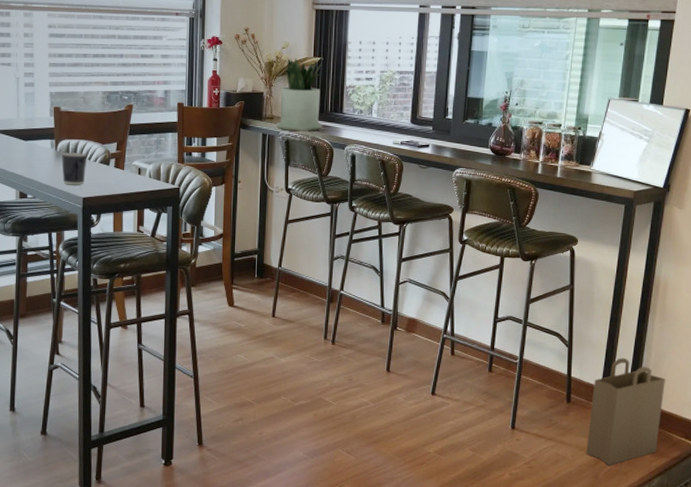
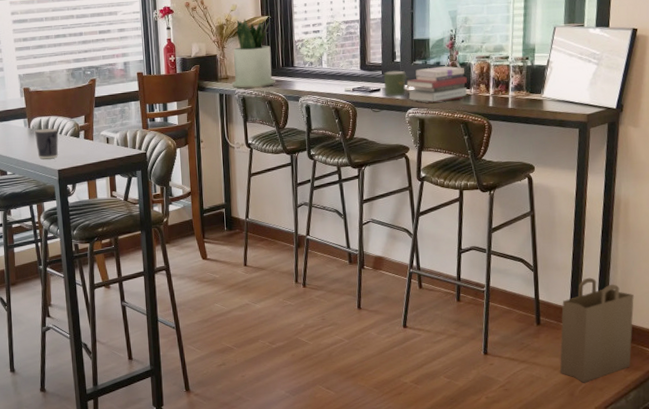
mug: none [433,127,460,154] -> present [383,70,410,97]
books: none [456,128,518,164] -> present [406,66,468,103]

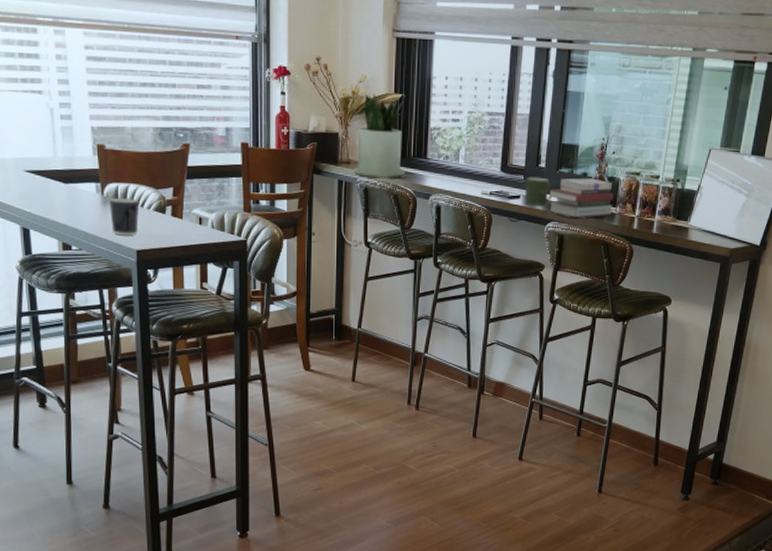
shopping bag: present [559,277,634,383] -> none [670,420,751,527]

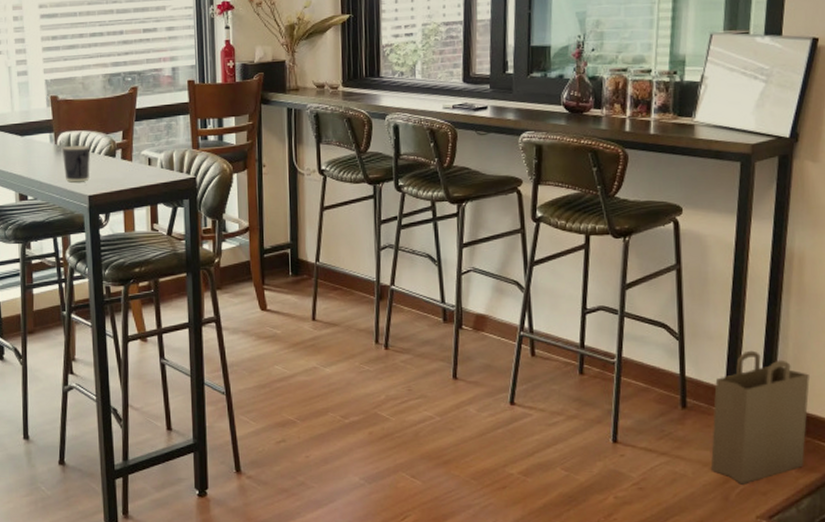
planter: present [353,94,405,179] -> none [302,16,358,103]
mug: present [525,177,553,207] -> none [491,84,525,117]
books: present [549,178,614,218] -> none [521,80,598,125]
shopping bag: none [670,420,751,527] -> present [710,350,810,485]

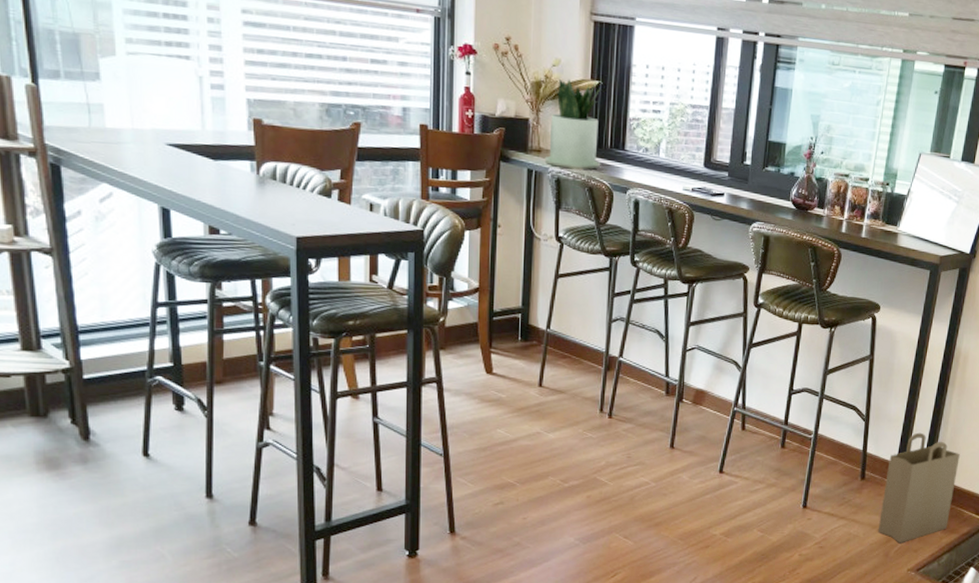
mug: present [62,145,91,183] -> none [266,178,301,221]
planter: none [302,16,358,103] -> present [544,79,601,170]

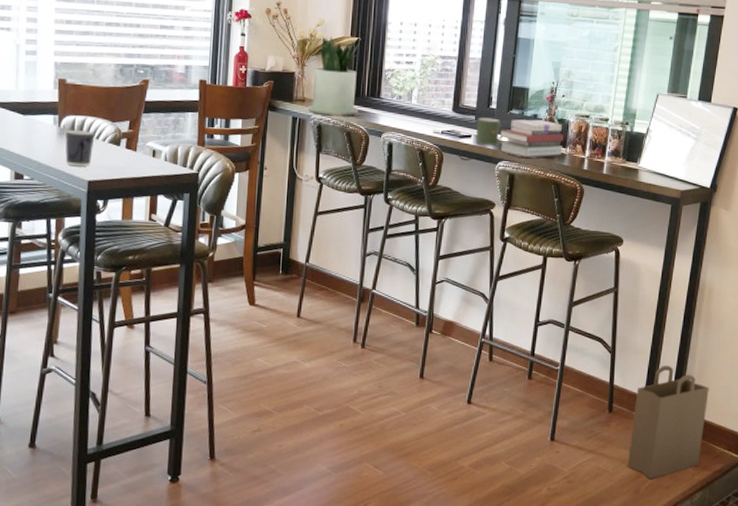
mug: none [266,178,301,221] -> present [65,130,95,167]
mug: none [729,174,759,206] -> present [476,117,504,146]
books: none [754,177,822,220] -> present [500,119,564,158]

